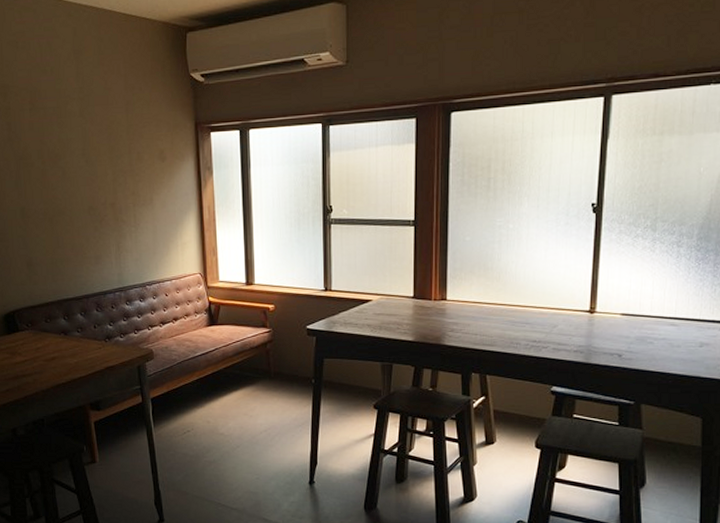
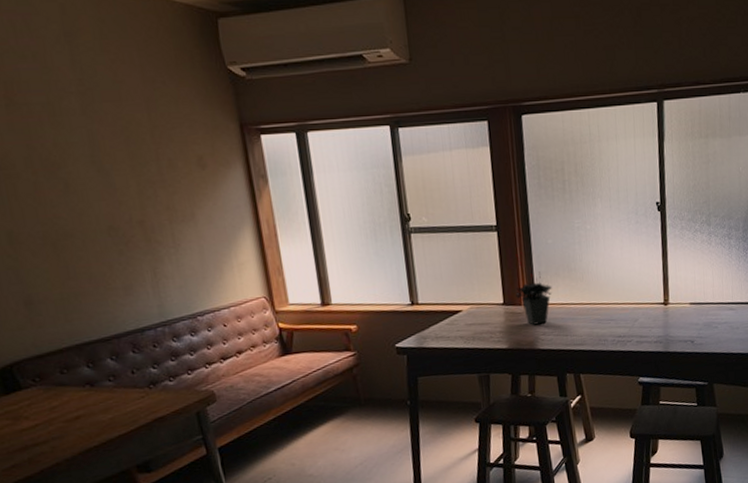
potted plant: none [427,246,465,321] -> present [515,251,552,325]

